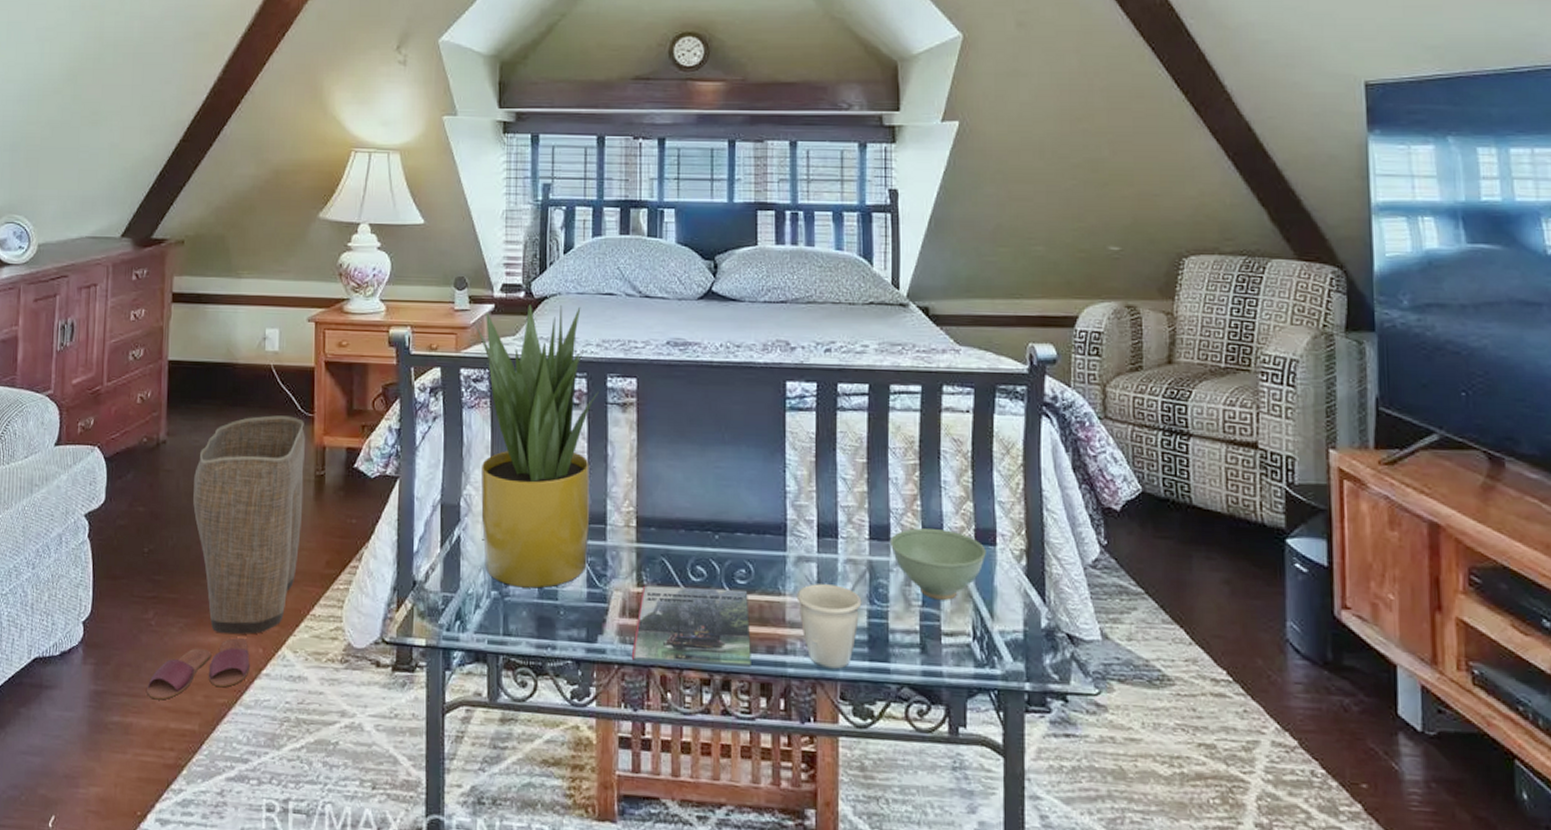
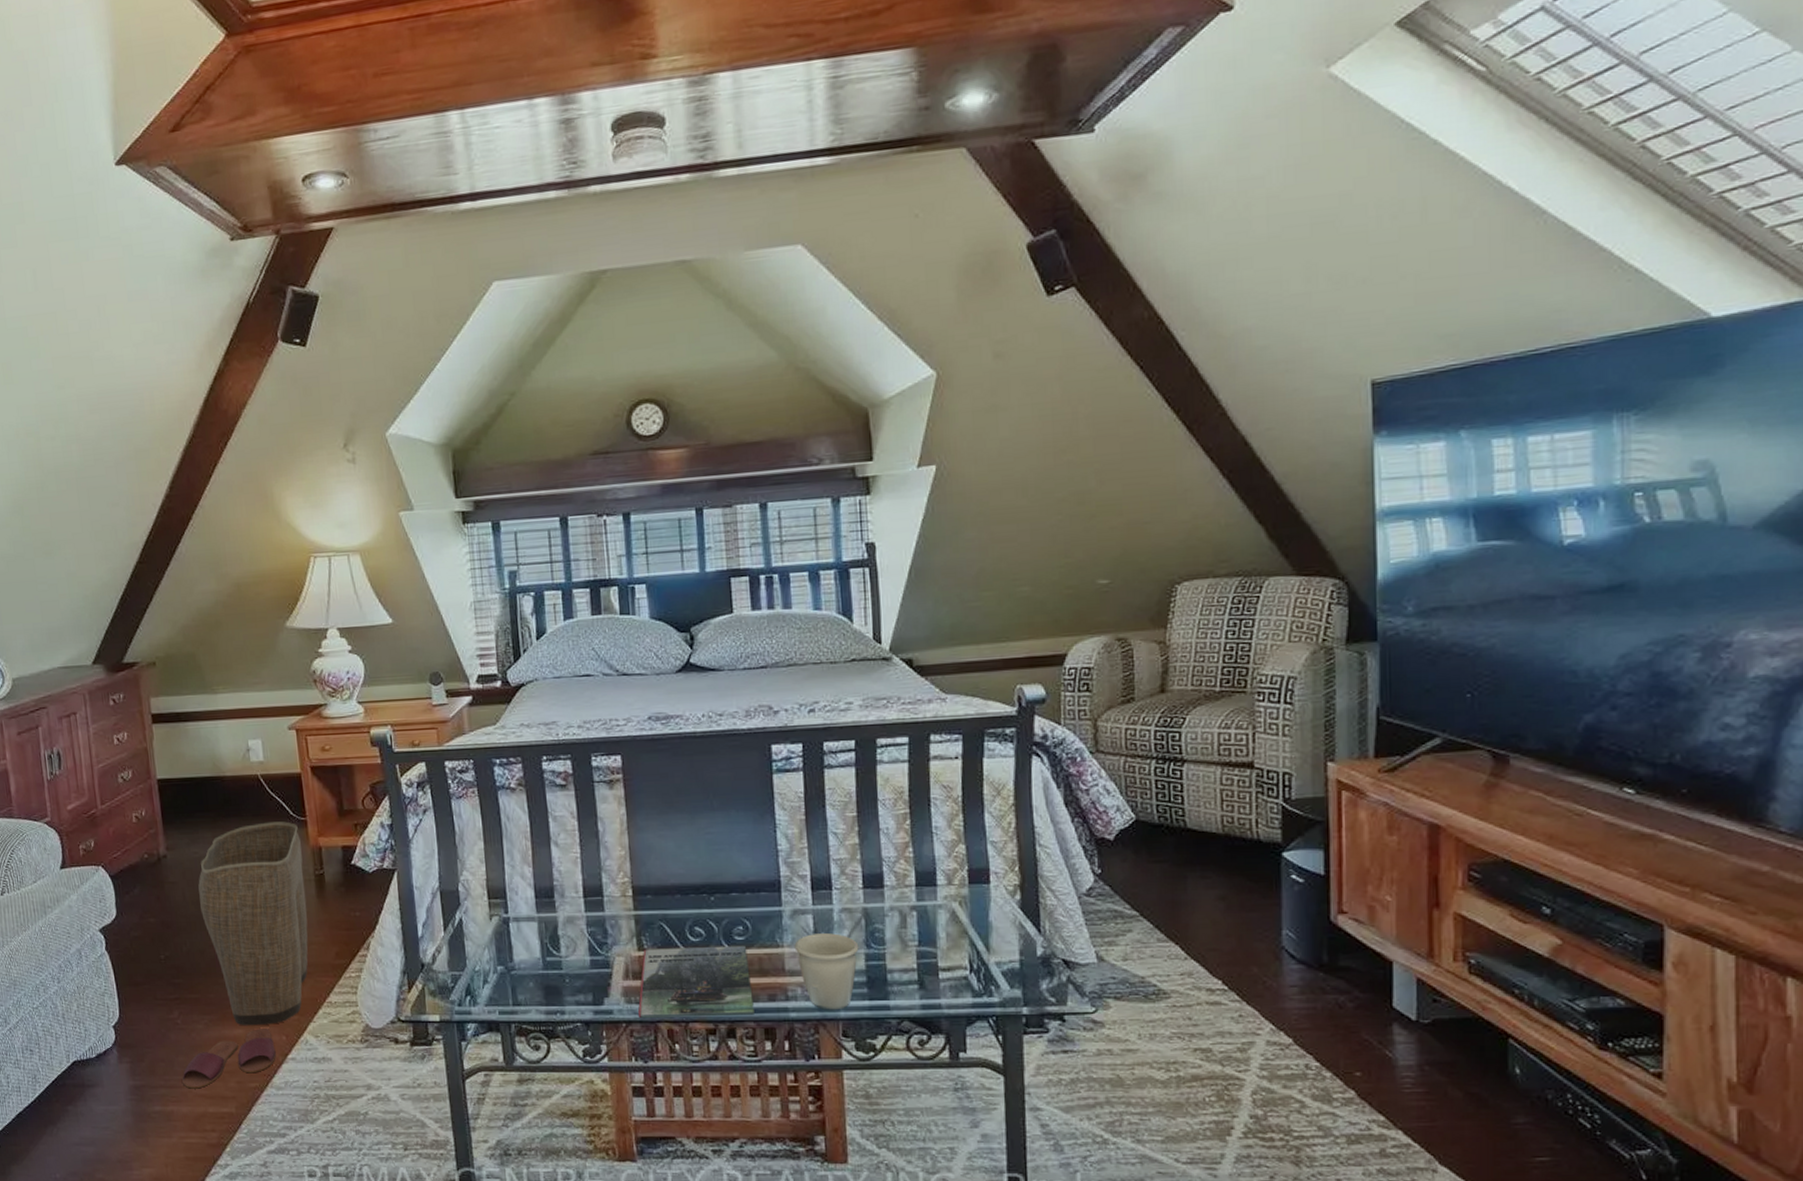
planter: present [475,304,599,589] -> none [454,691,588,961]
bowl: present [889,528,986,600] -> none [883,873,980,938]

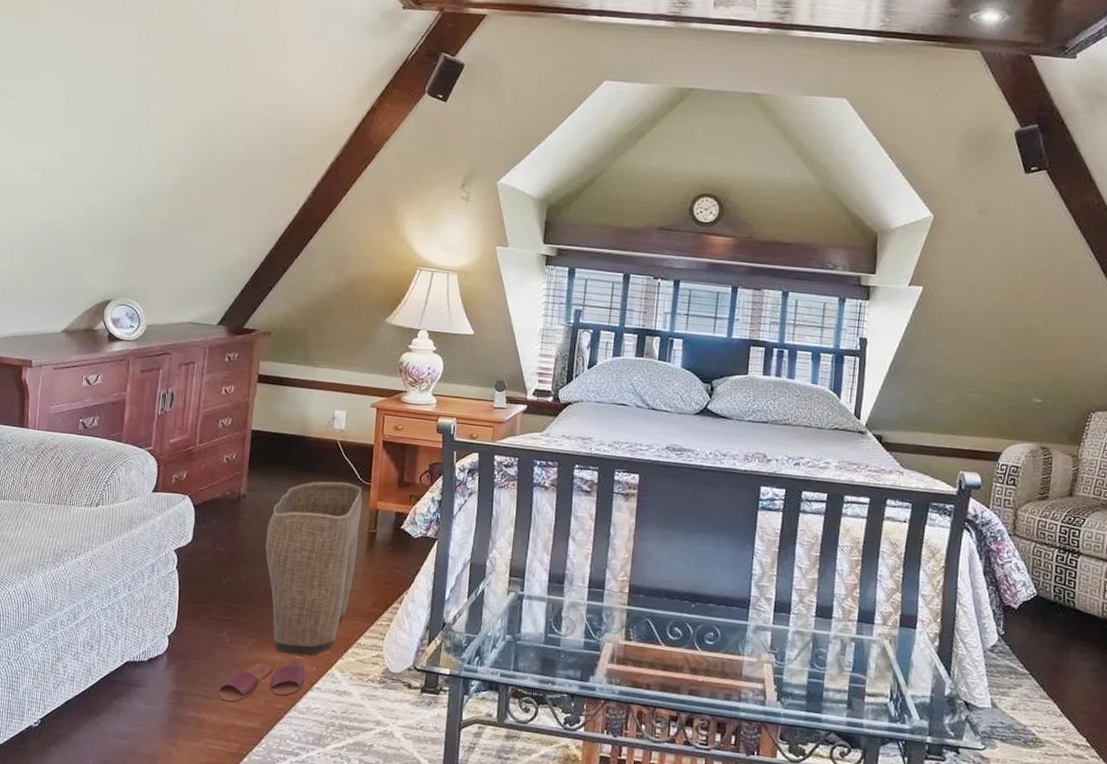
magazine: present [638,945,754,1019] -> none [616,639,714,709]
mug: present [794,933,859,1011] -> none [752,648,805,717]

